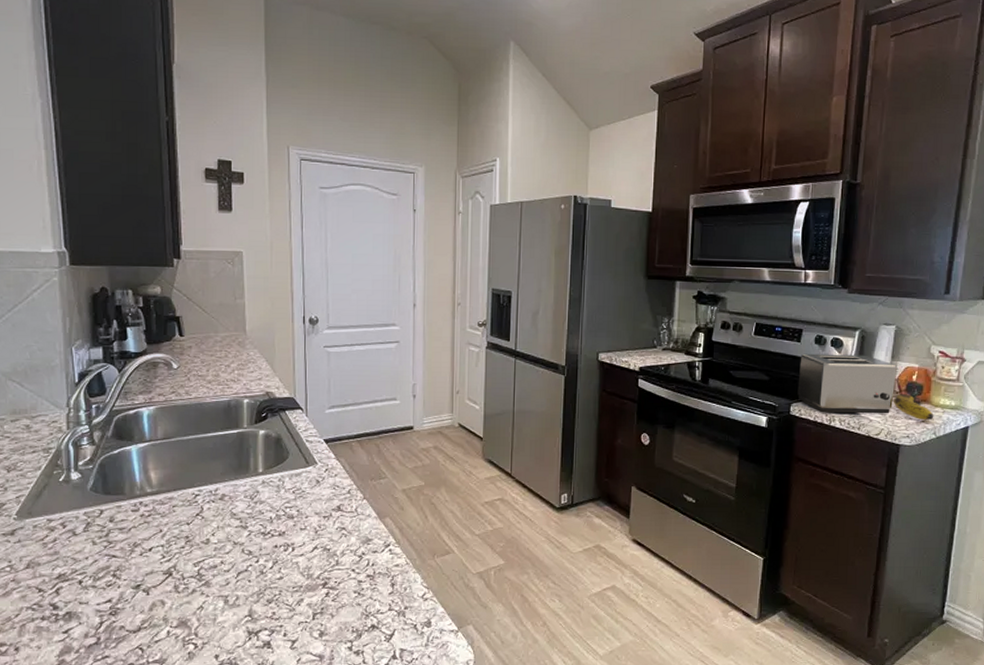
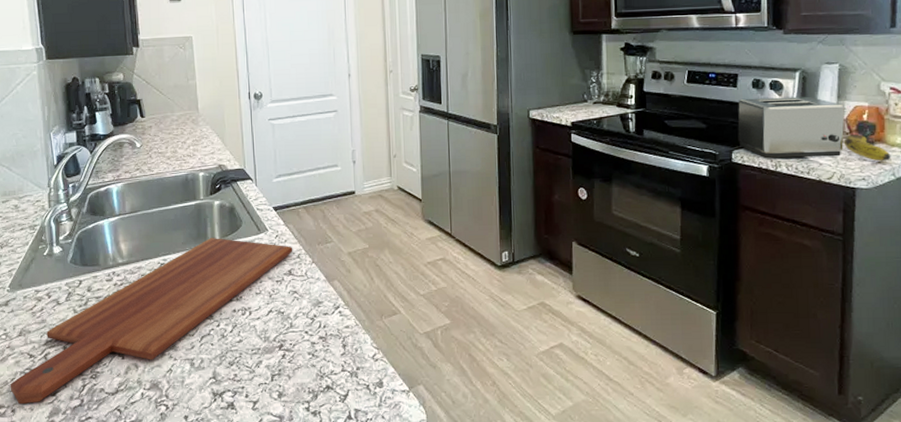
cutting board: none [13,469,343,643] -> present [10,238,293,405]

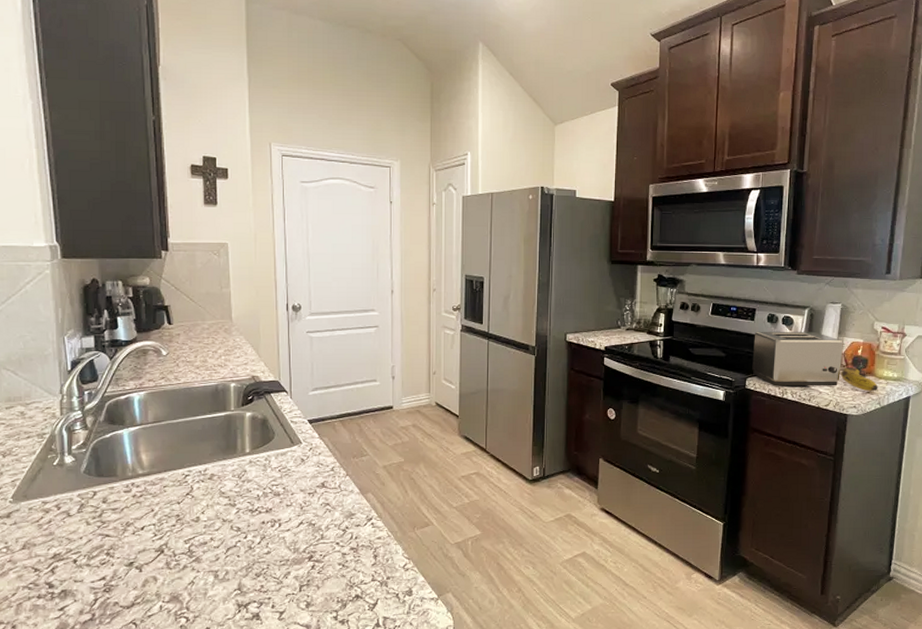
cutting board: present [10,238,293,405] -> none [10,450,327,620]

